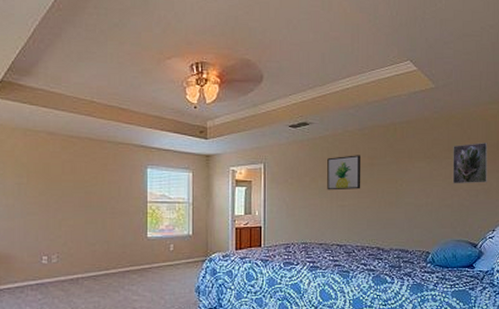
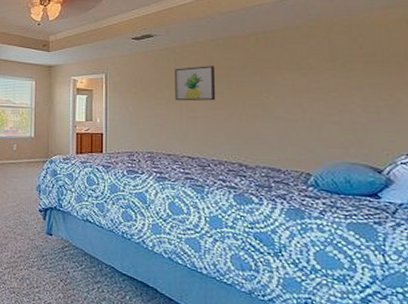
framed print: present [452,143,488,184] -> none [338,52,393,99]

